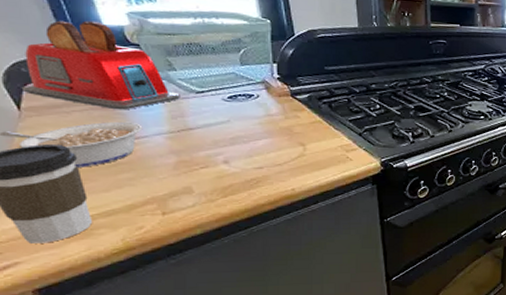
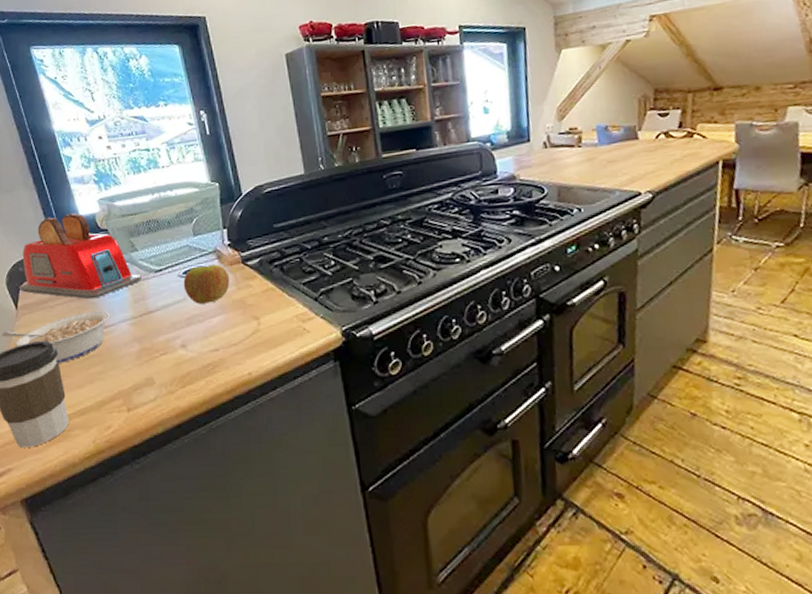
apple: none [228,93,278,127] -> present [183,264,230,304]

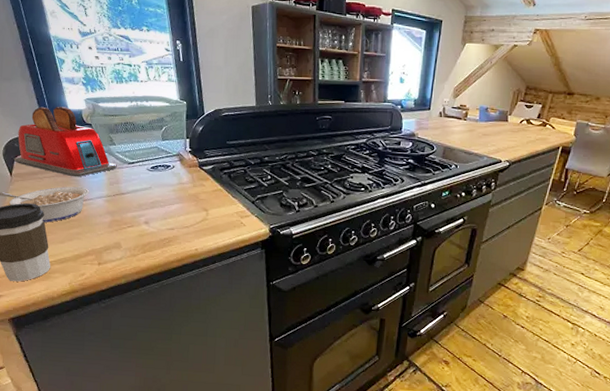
apple: present [183,264,230,304] -> none [150,164,188,194]

